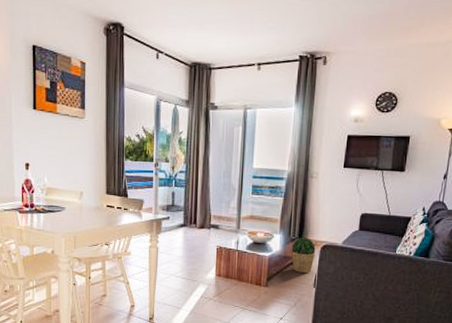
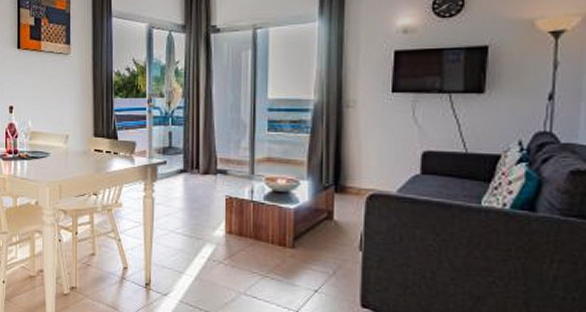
potted plant: present [291,238,316,273] -> none [326,185,359,231]

